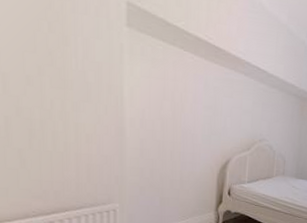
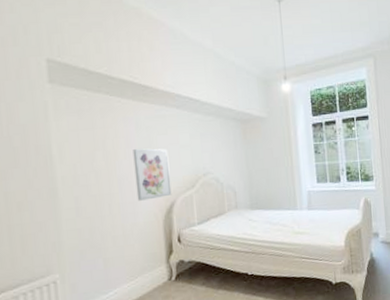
wall art: none [197,105,231,154] -> present [133,148,172,201]

